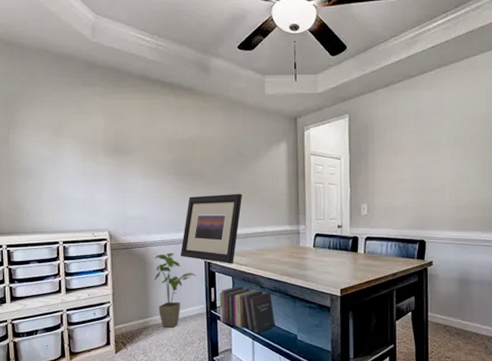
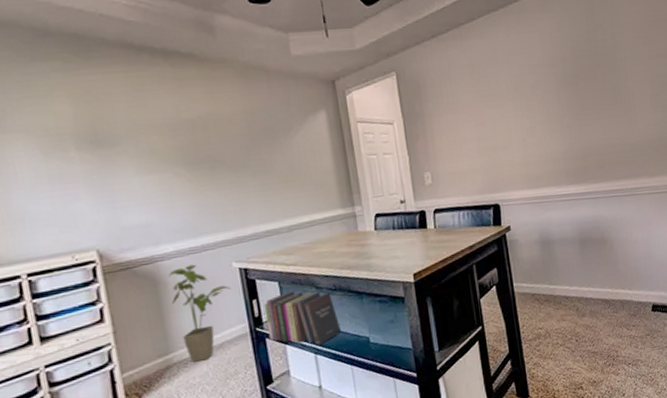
picture frame: present [181,193,243,263] -> none [204,178,279,268]

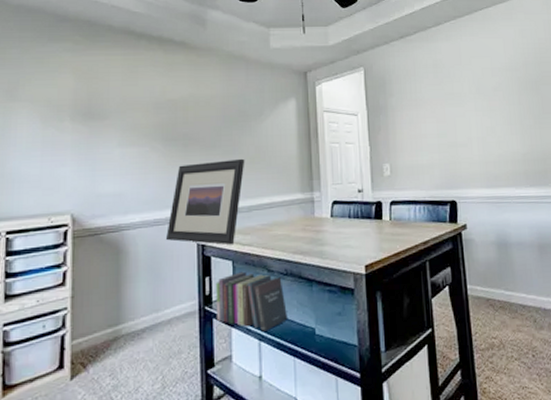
house plant: present [168,264,231,363] -> none [129,236,187,336]
picture frame: none [204,178,279,268] -> present [166,158,245,245]

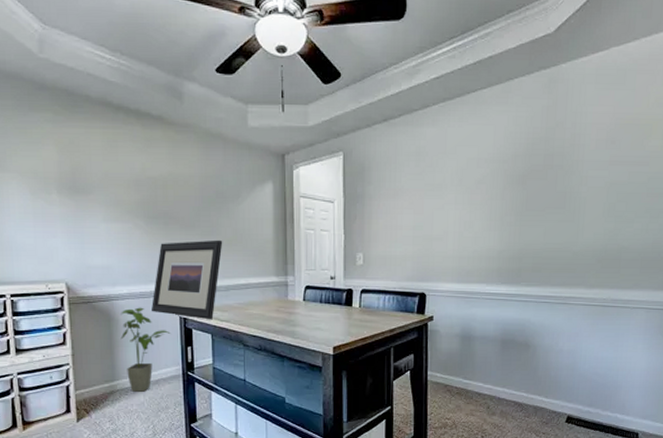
house plant: none [129,236,187,336] -> present [120,307,171,392]
books: present [215,271,288,332] -> none [197,344,262,397]

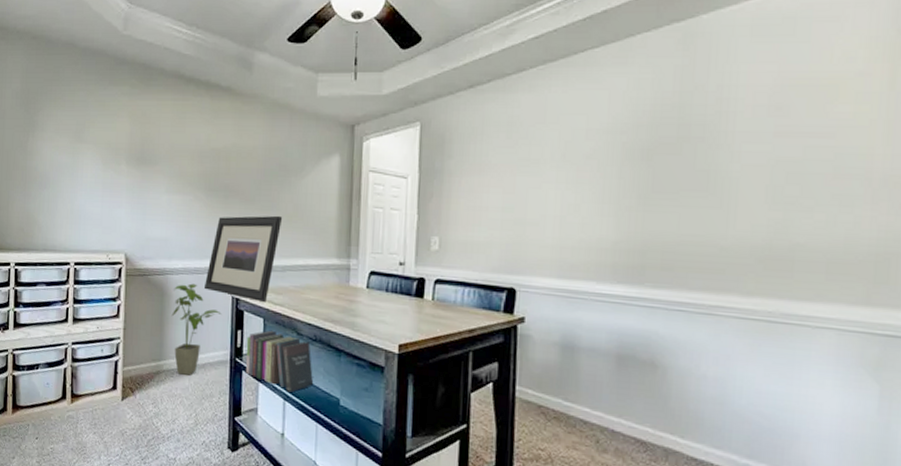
books: none [197,344,262,397] -> present [245,330,314,393]

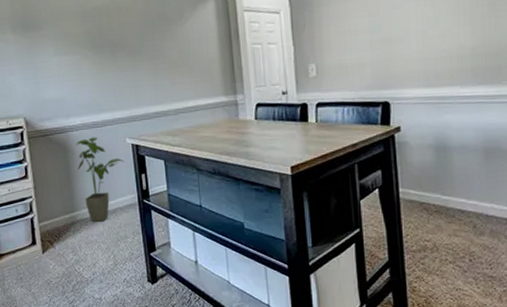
picture frame: present [204,215,283,302] -> none [104,63,169,145]
books: present [245,330,314,393] -> none [151,169,219,224]

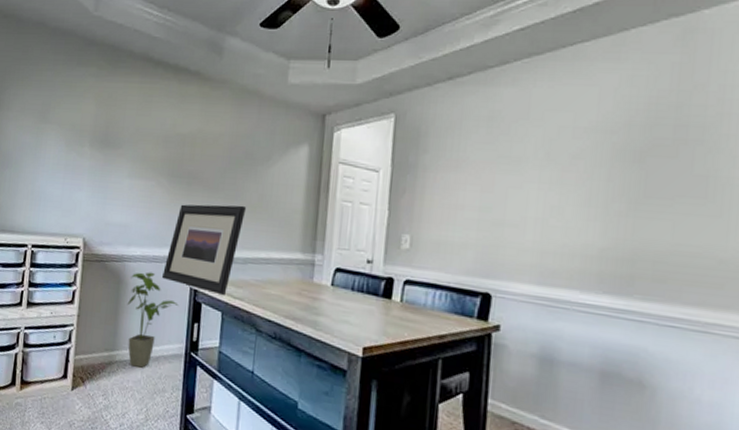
picture frame: none [104,63,169,145] -> present [162,204,247,295]

